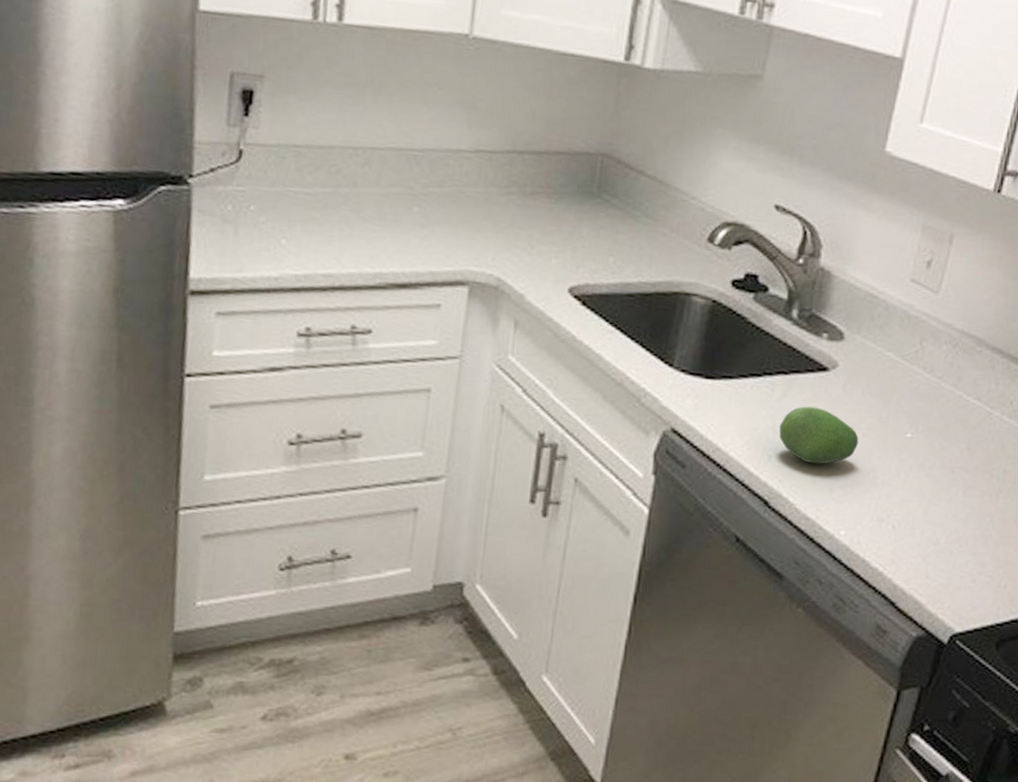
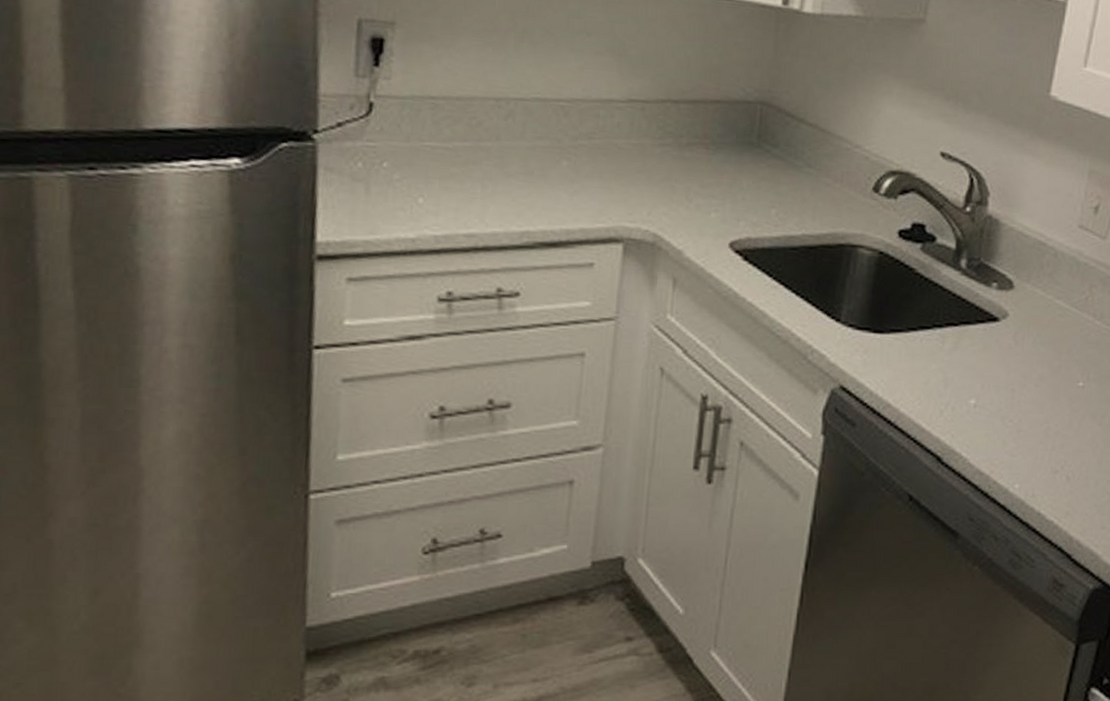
fruit: present [779,406,859,464] -> none [950,358,1031,417]

